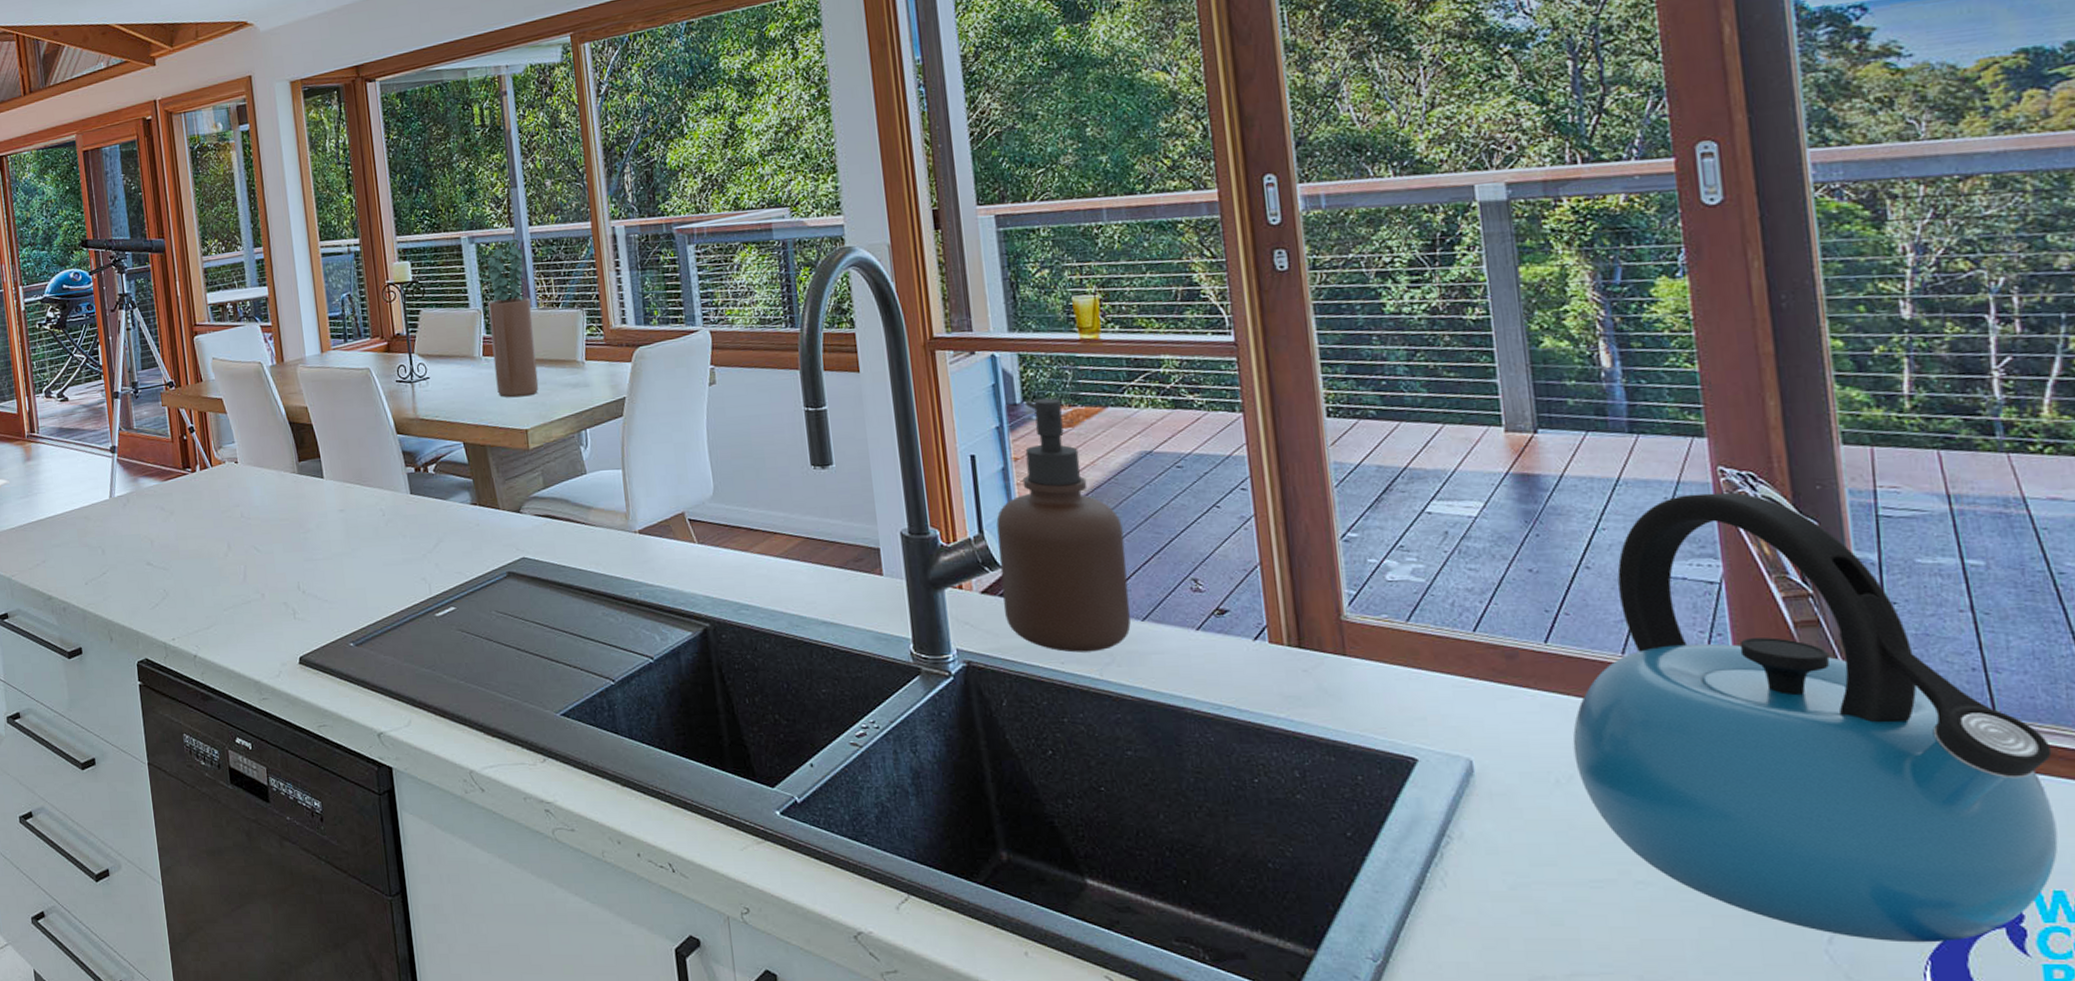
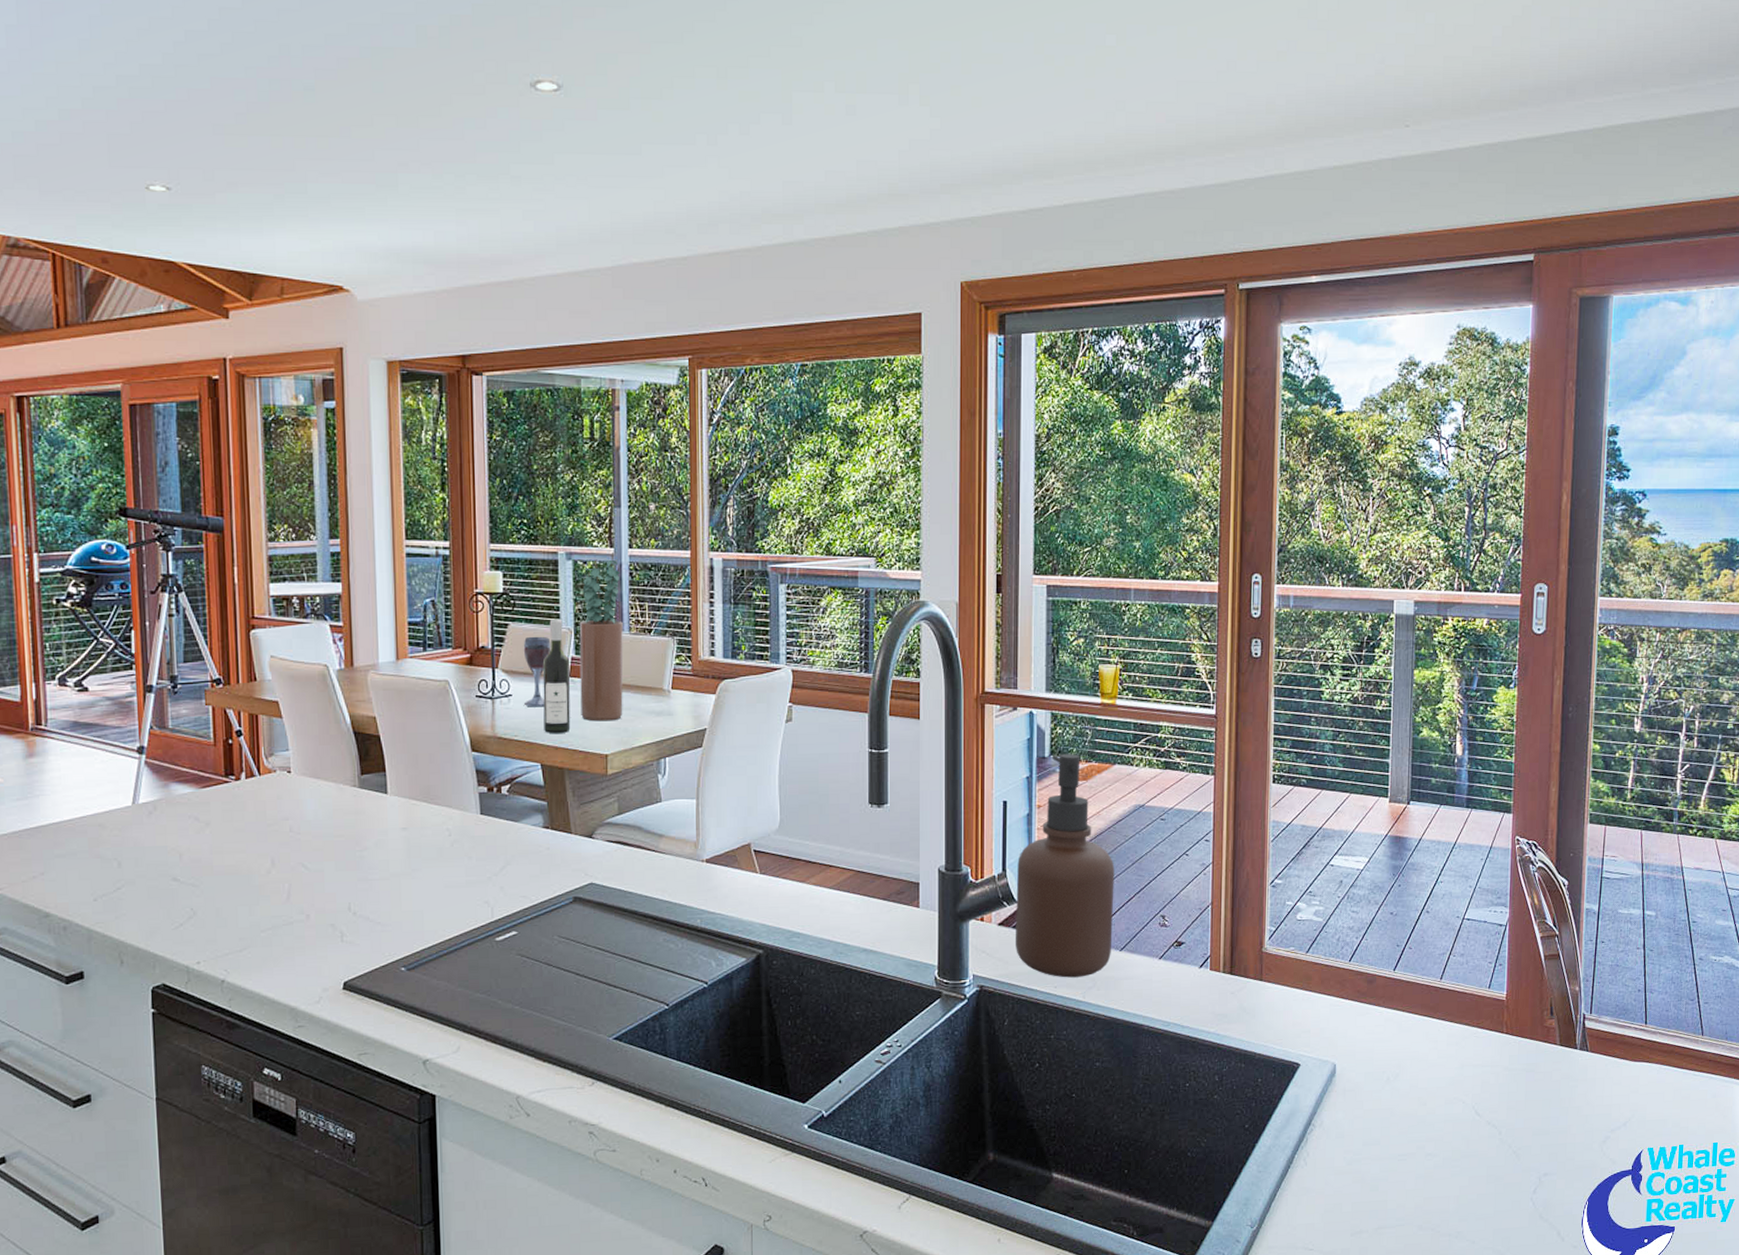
cup: none [435,319,463,388] -> present [523,636,551,707]
bottle: none [456,302,489,413] -> present [542,620,571,734]
kettle: present [1572,492,2059,943] -> none [1401,856,1672,1190]

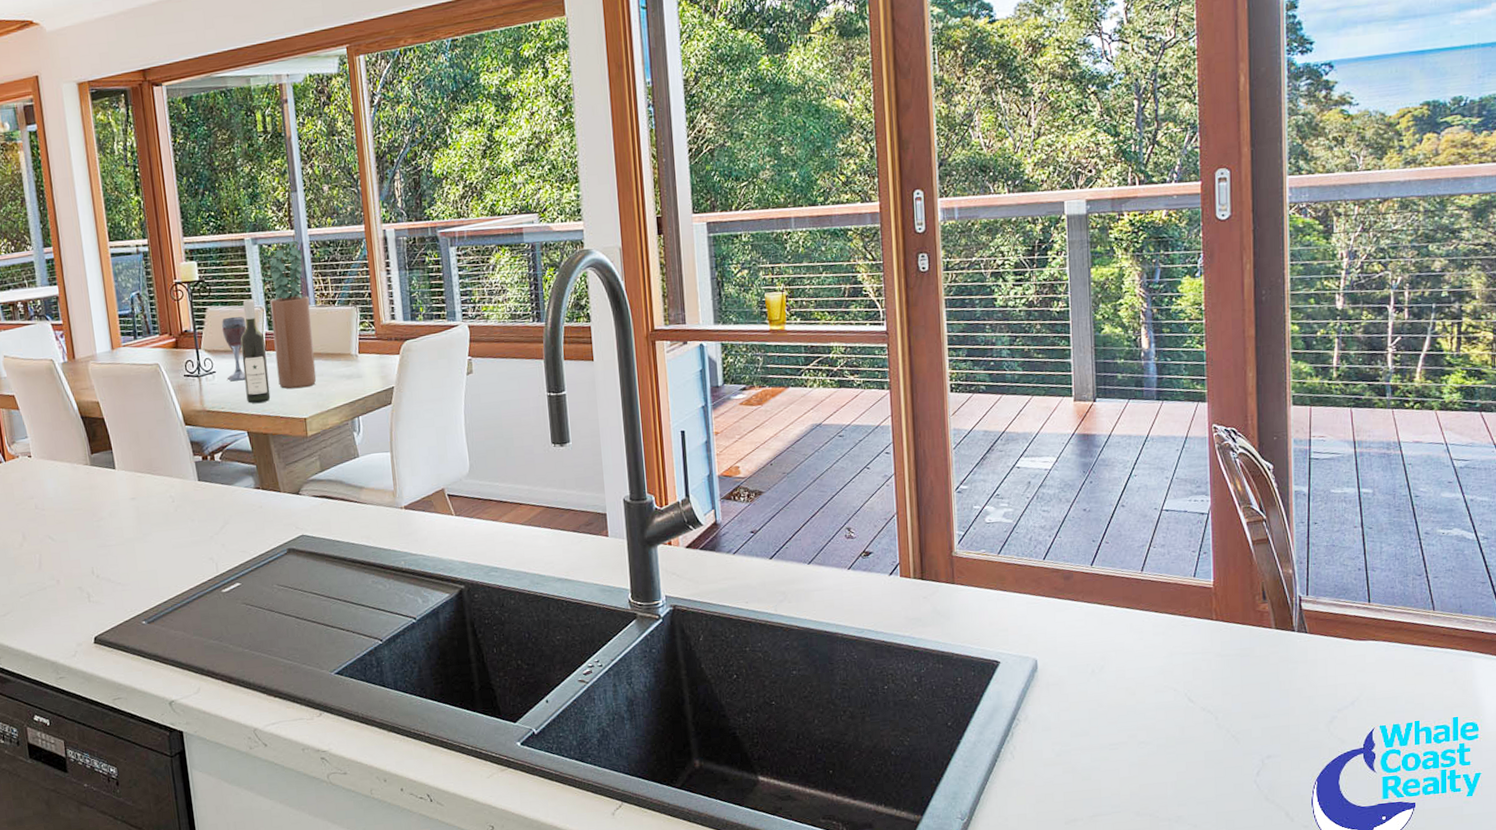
soap dispenser: present [1014,754,1115,978] -> none [700,380,800,593]

